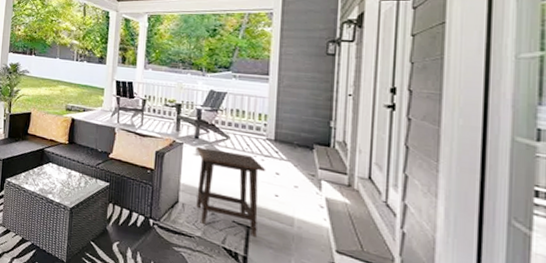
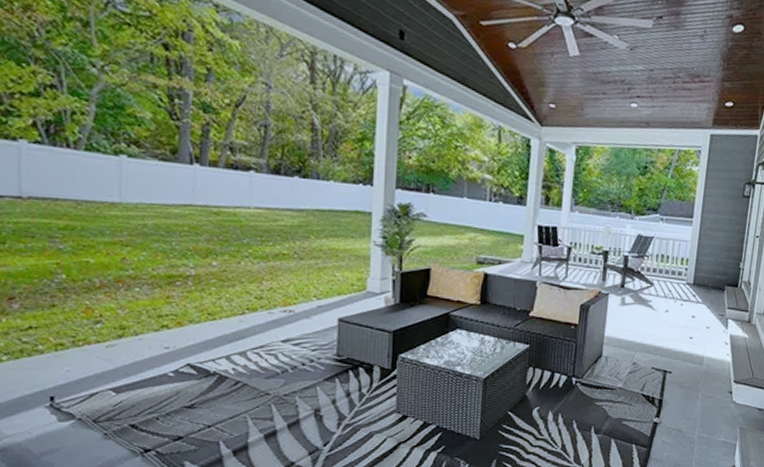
side table: present [196,147,266,237] -> none [619,297,684,380]

